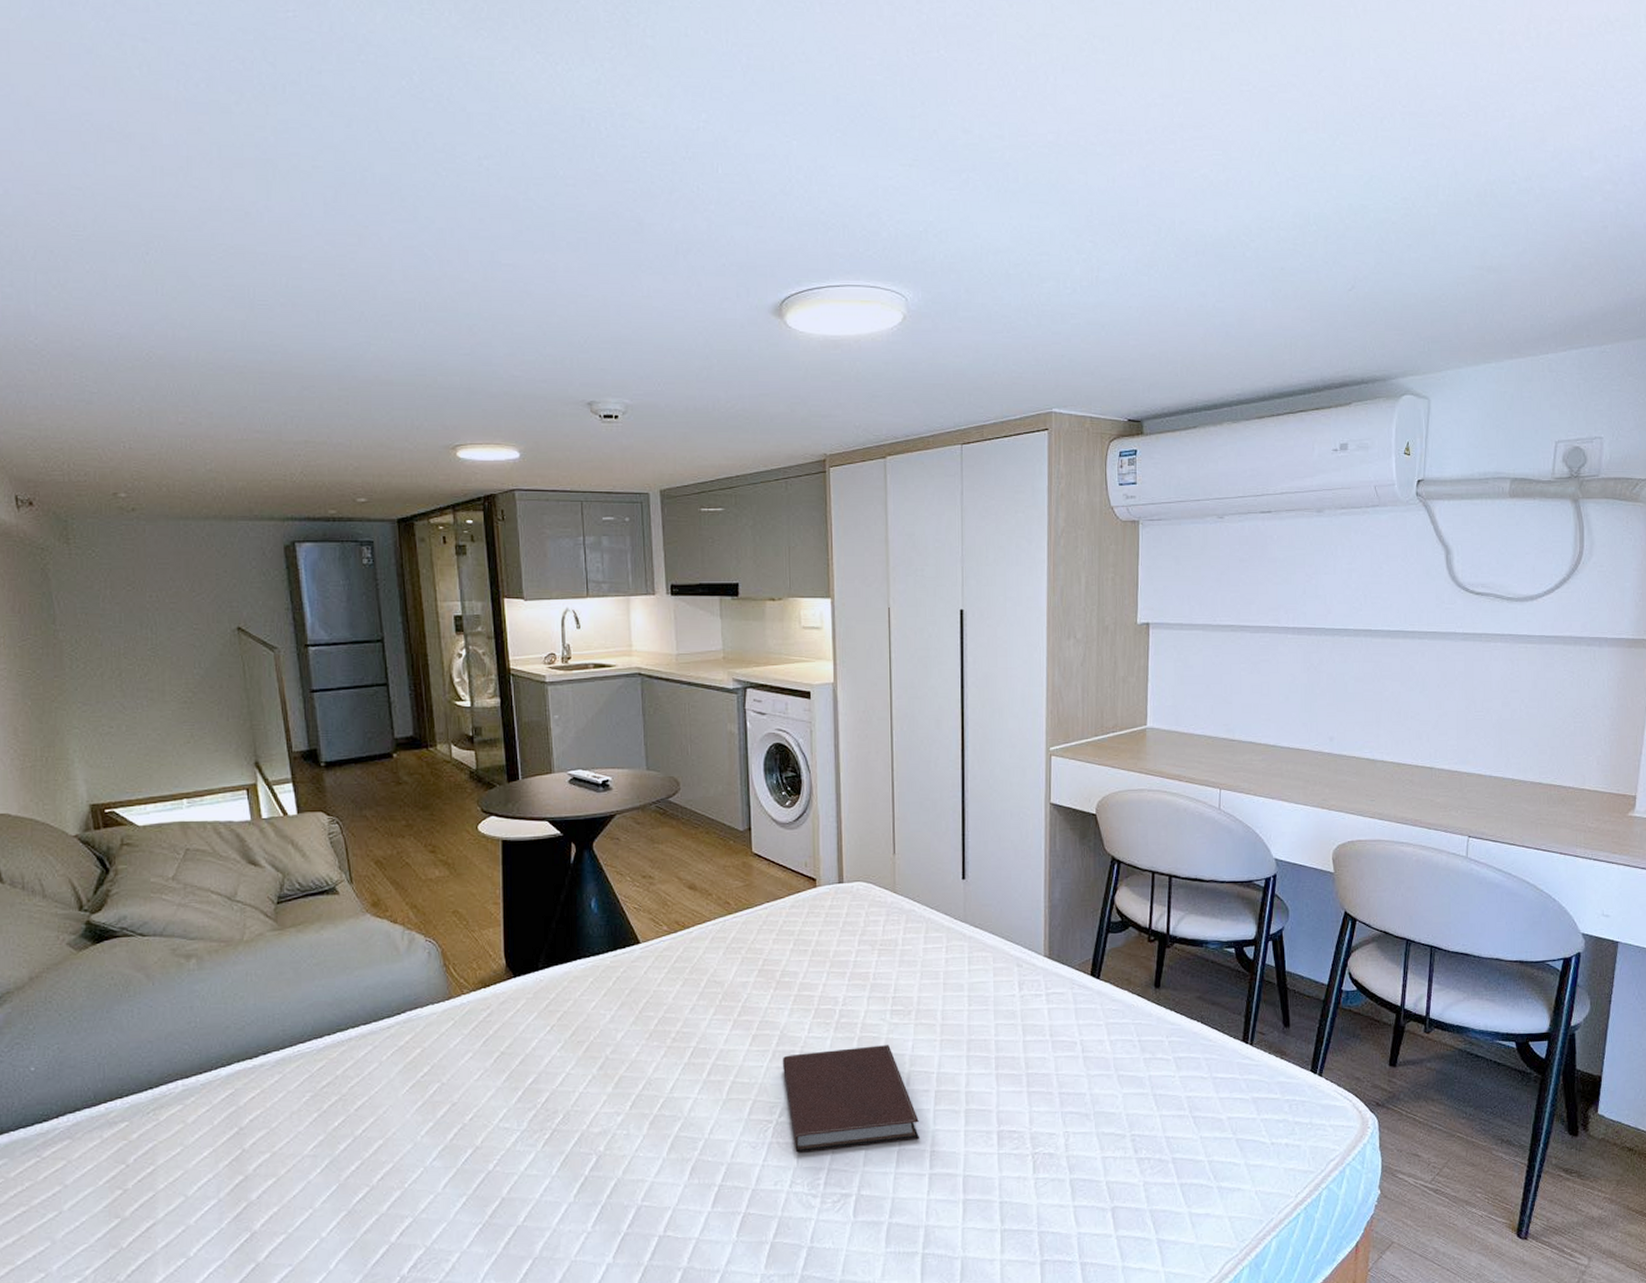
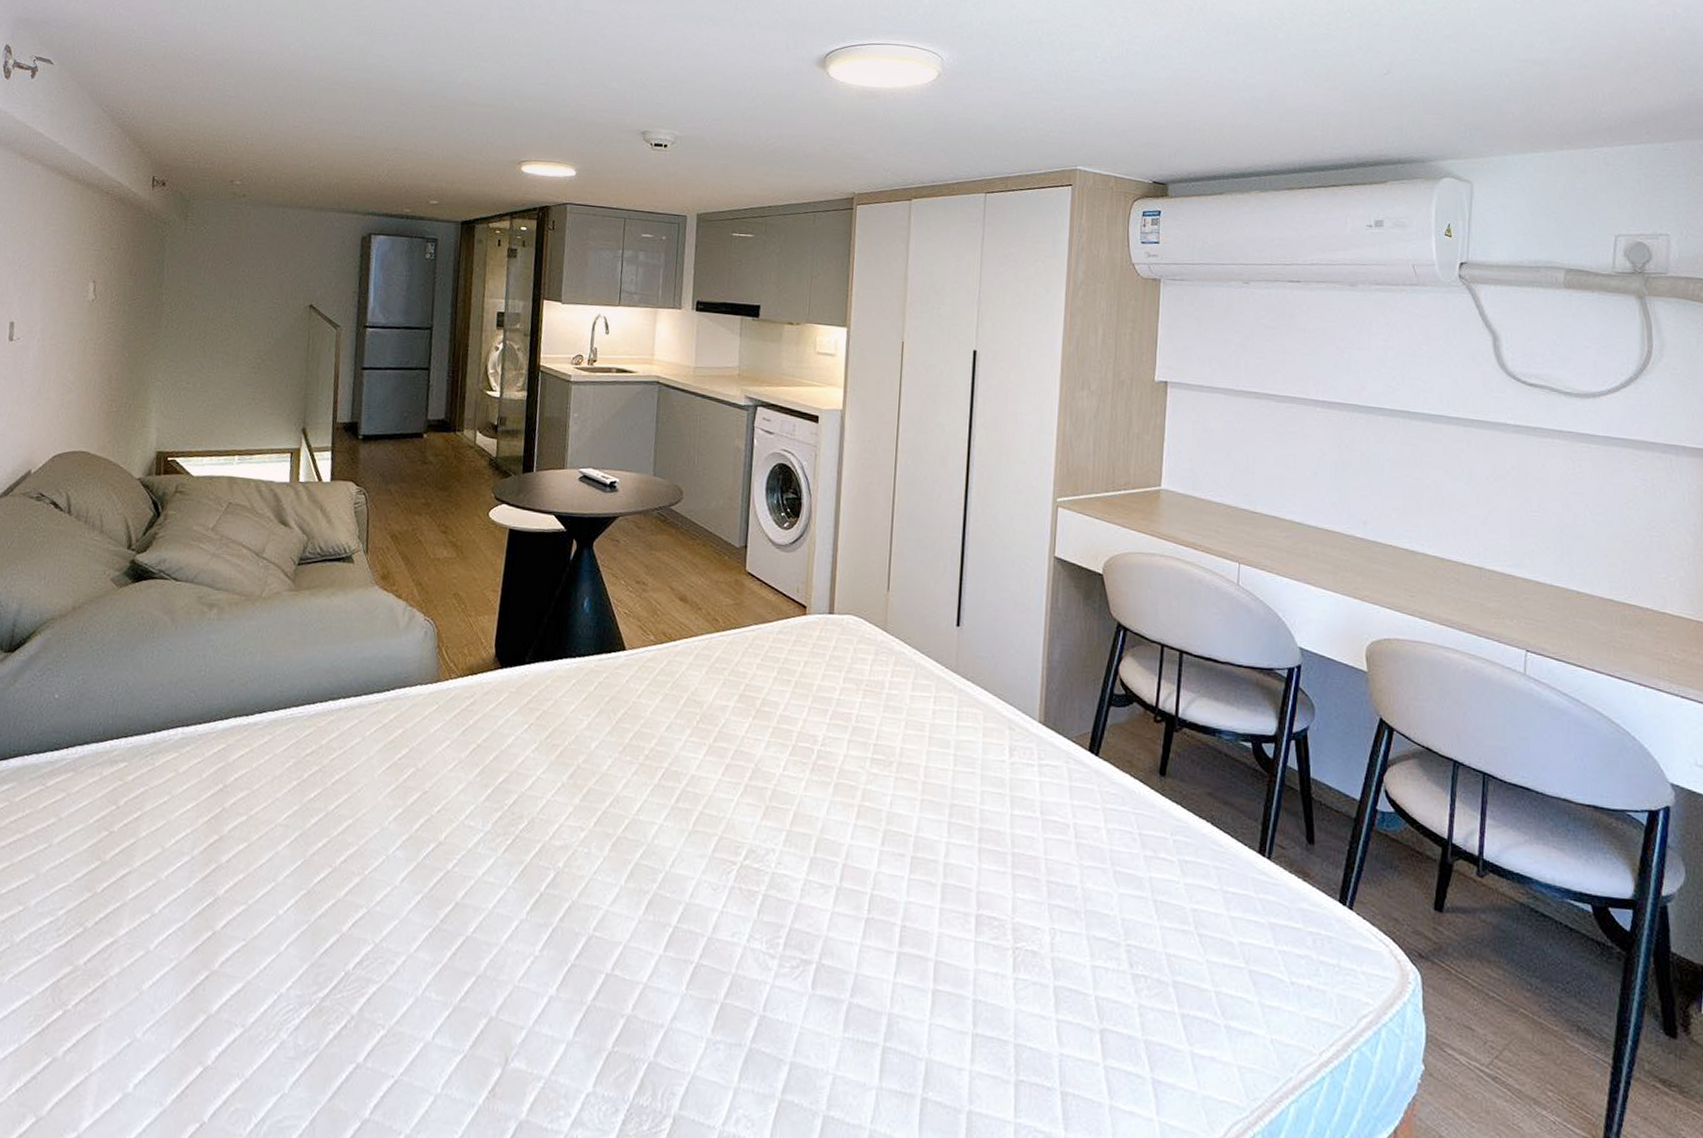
notebook: present [782,1045,919,1153] -> none [753,792,891,910]

